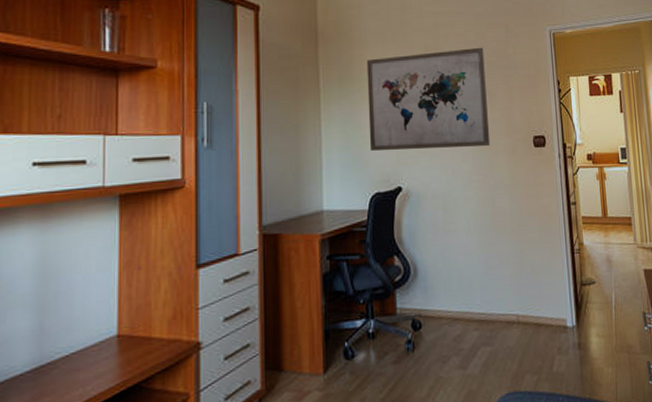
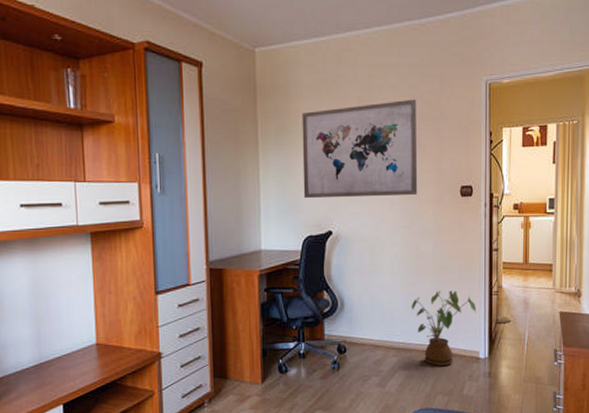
house plant: none [490,250,560,339] -> present [411,290,477,367]

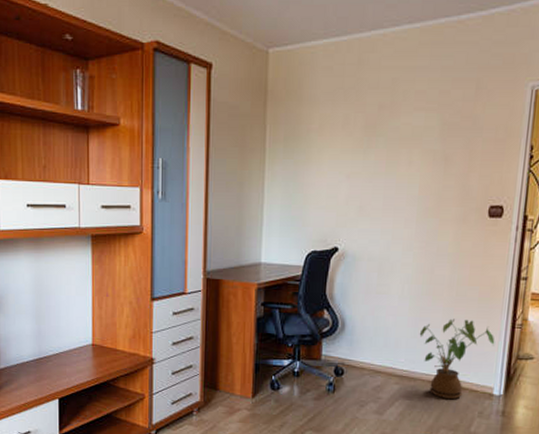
wall art: present [302,99,418,199] -> none [310,106,446,213]

